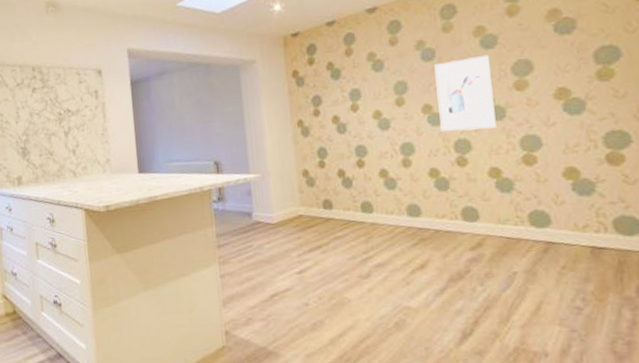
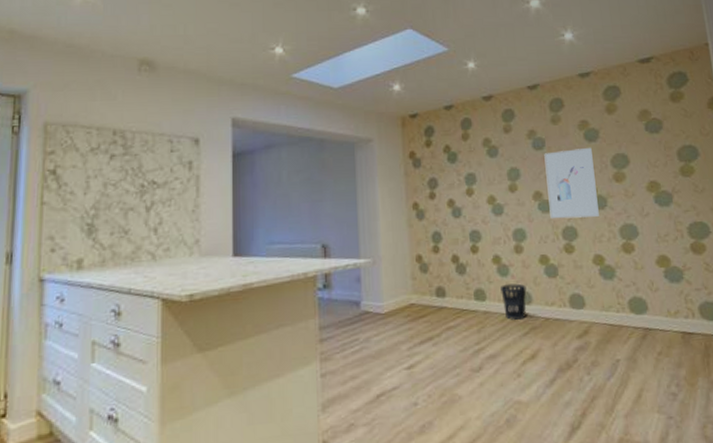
wastebasket: none [388,196,416,232] -> present [500,283,527,320]

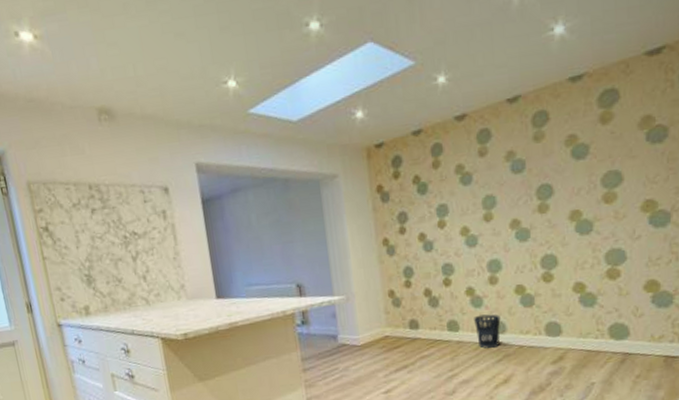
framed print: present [544,147,599,219] -> none [524,165,583,247]

